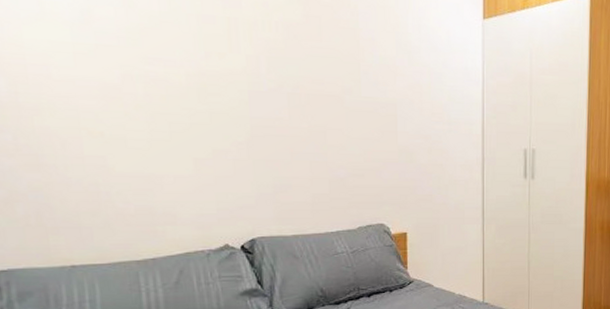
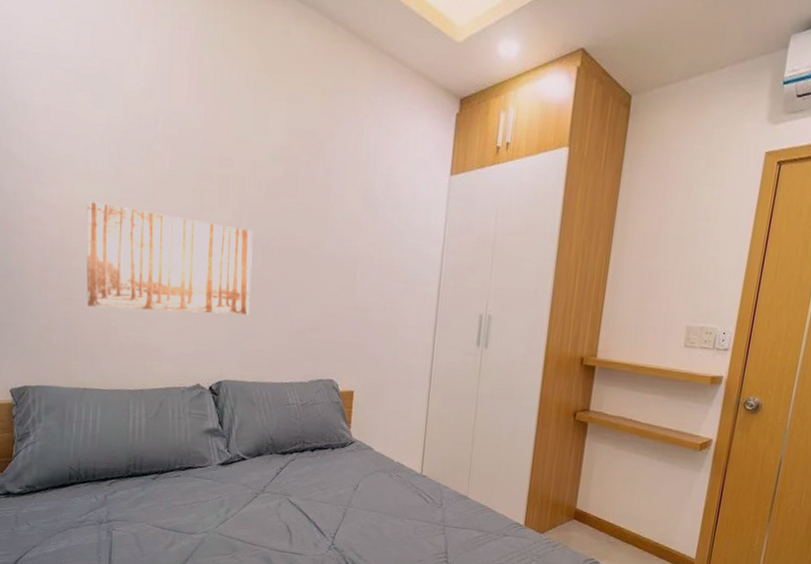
wall art: none [45,48,281,172] -> present [86,201,253,315]

